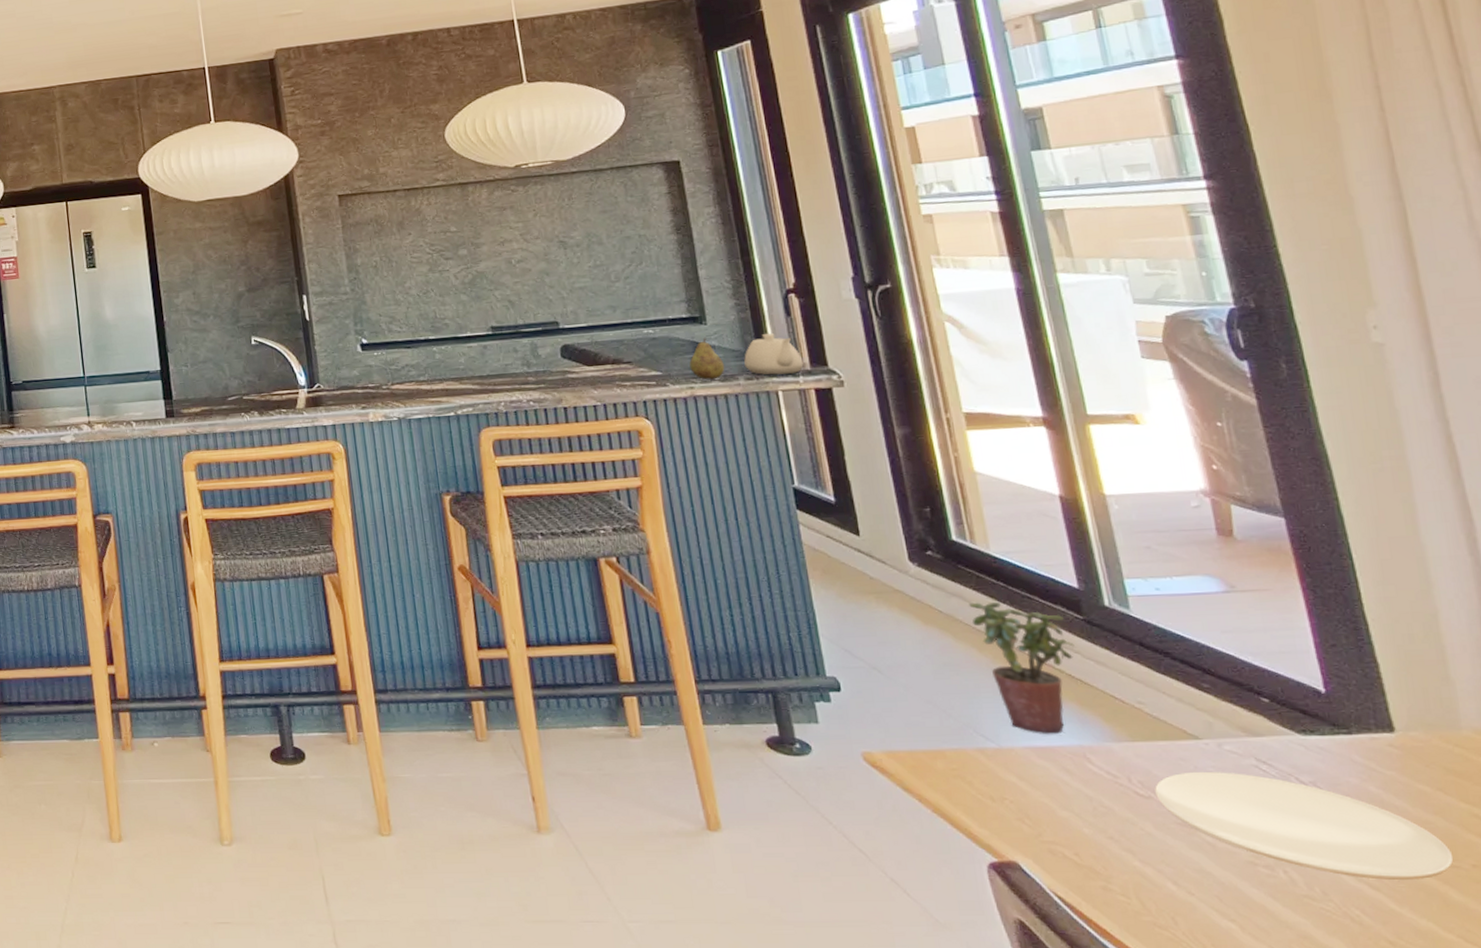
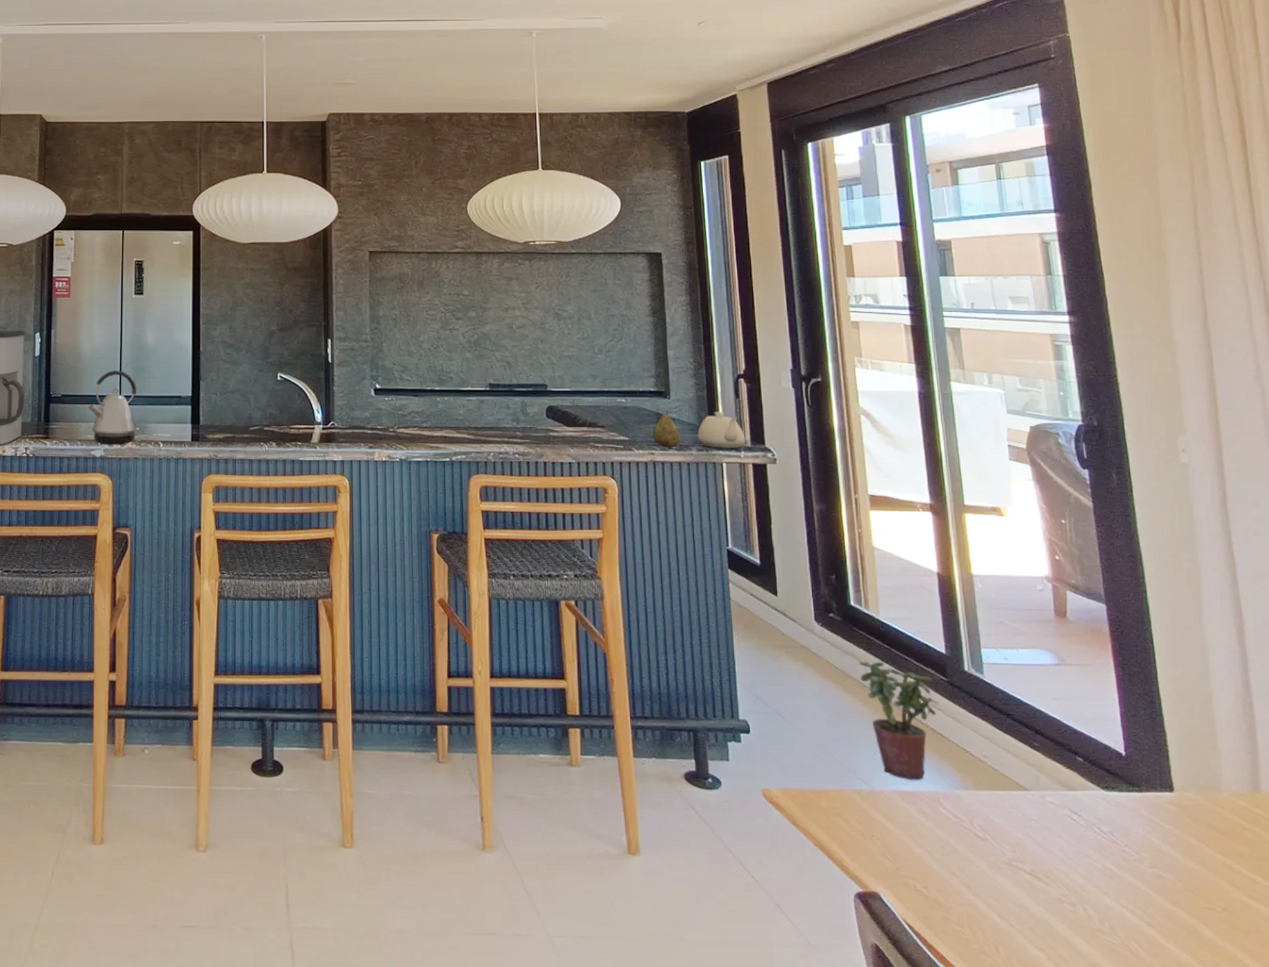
kettle: none [52,350,109,430] -> present [88,370,139,445]
plate: present [1155,771,1454,881] -> none [991,818,1210,920]

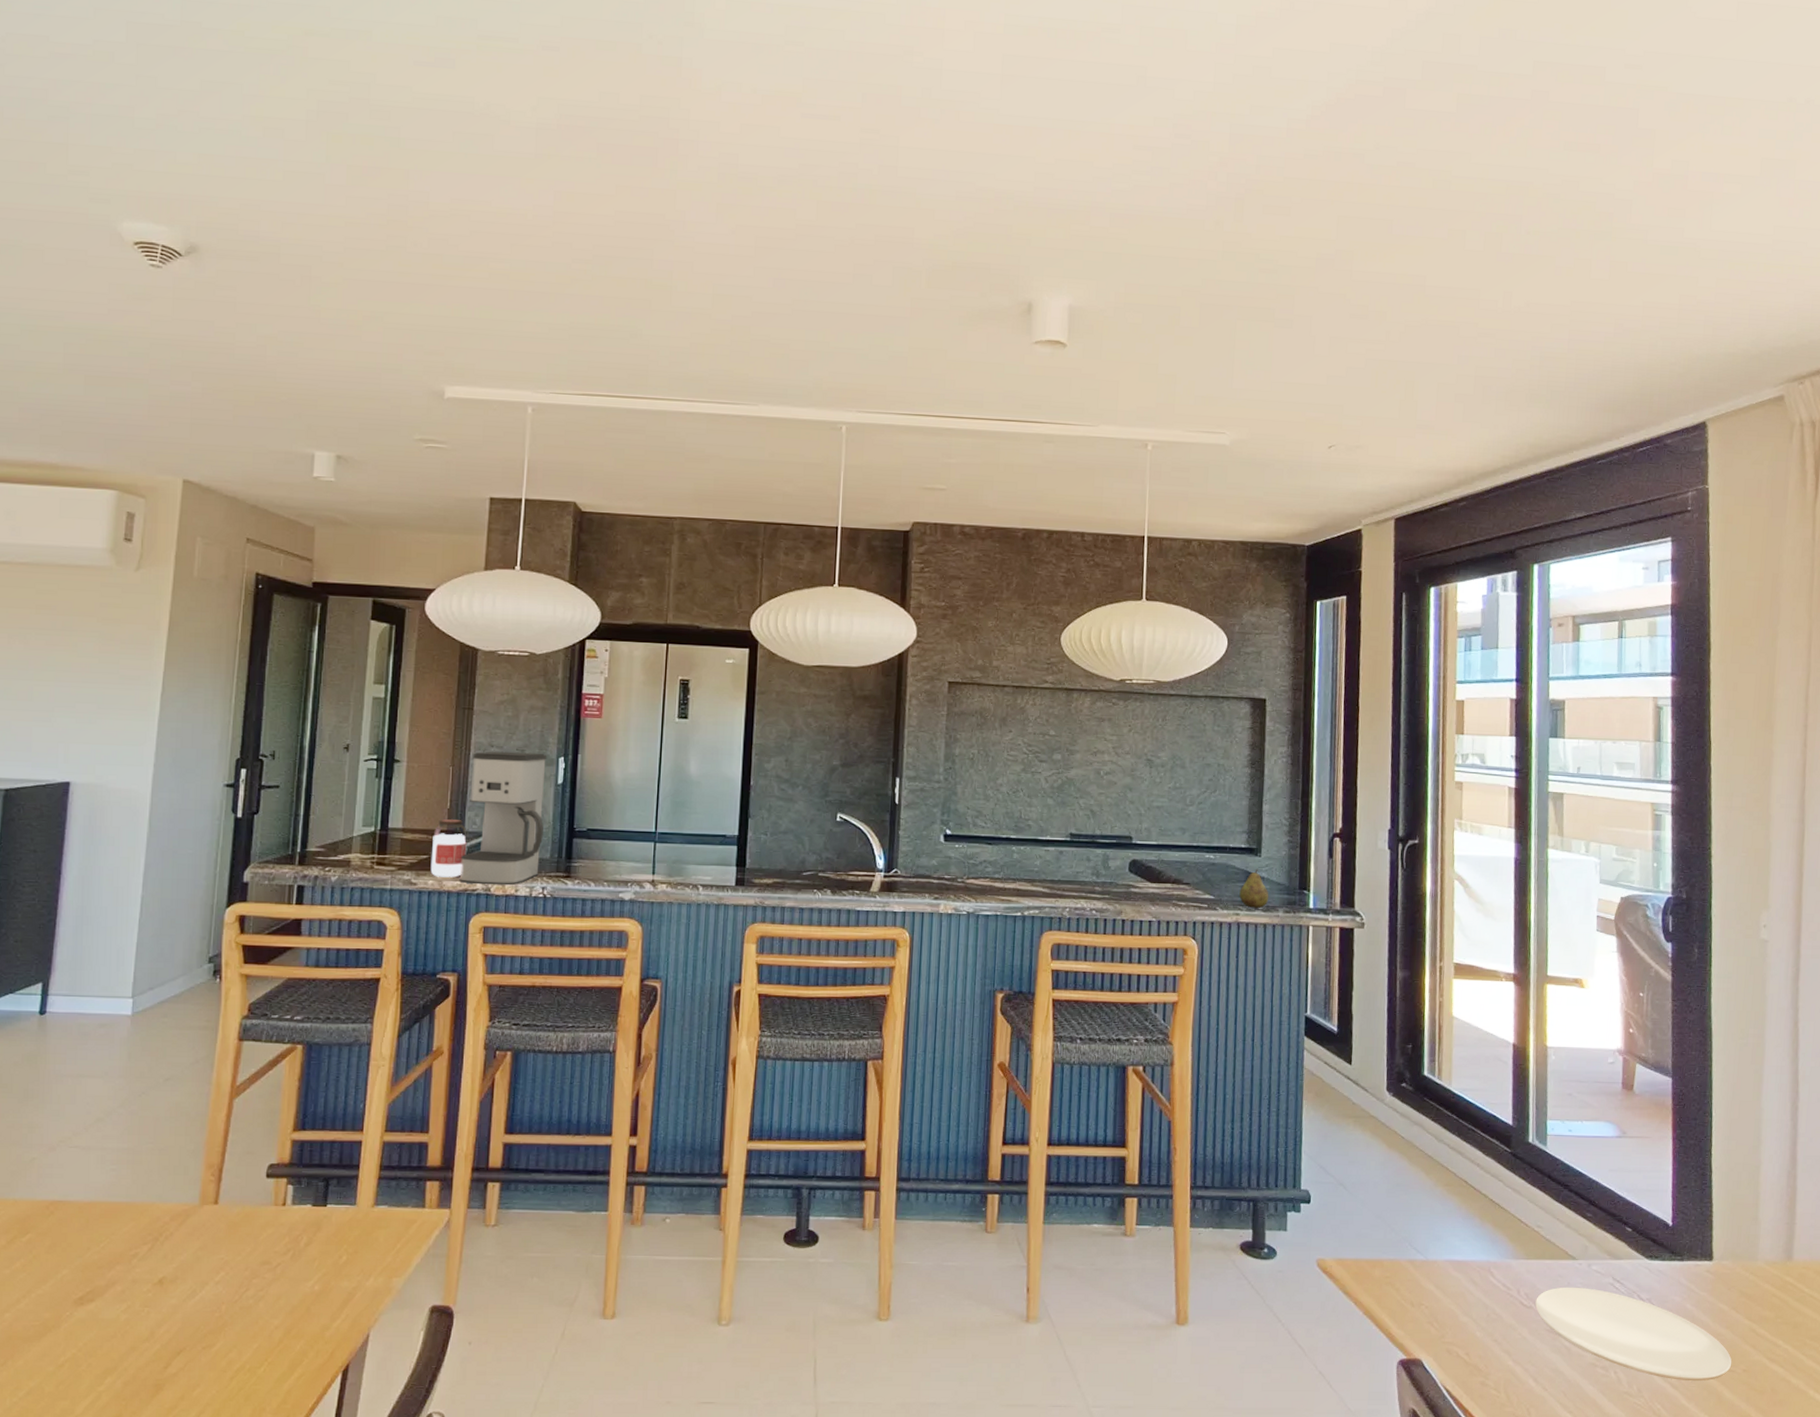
kettle: present [88,370,139,445] -> none [618,803,676,888]
teapot: present [698,412,746,448] -> none [1286,872,1335,911]
potted plant: present [859,661,939,781] -> none [1425,1131,1500,1251]
plate: none [991,818,1210,920] -> present [1535,1287,1732,1381]

